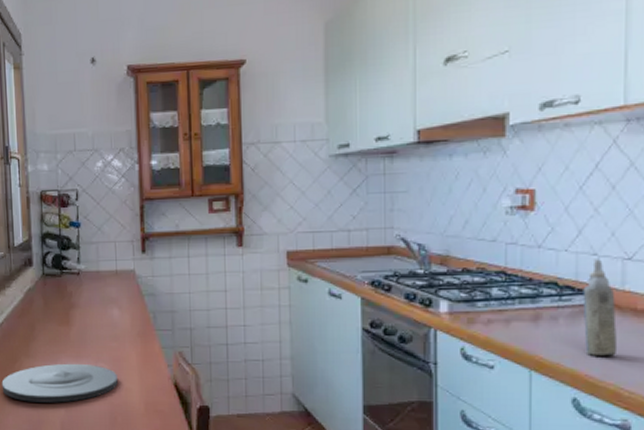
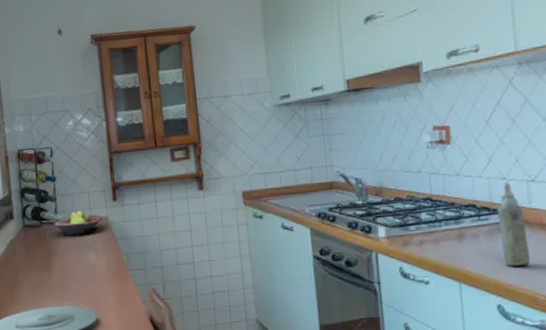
fruit bowl: none [76,260,130,288] -> present [54,209,103,236]

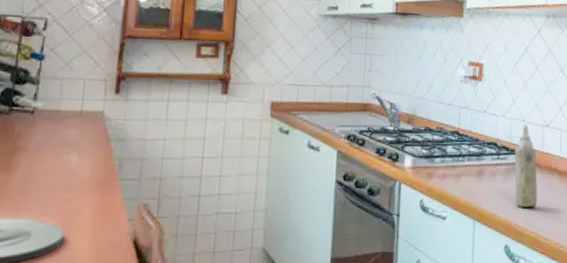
fruit bowl: present [54,209,103,236] -> none [29,98,98,130]

